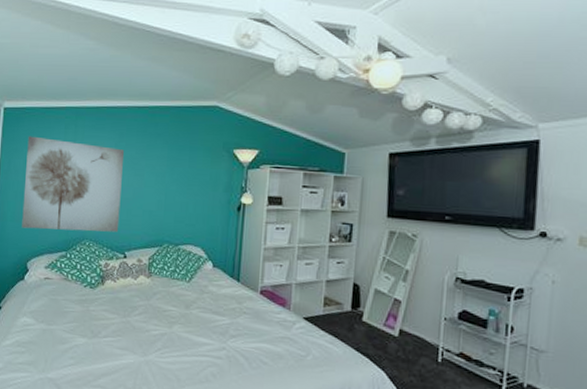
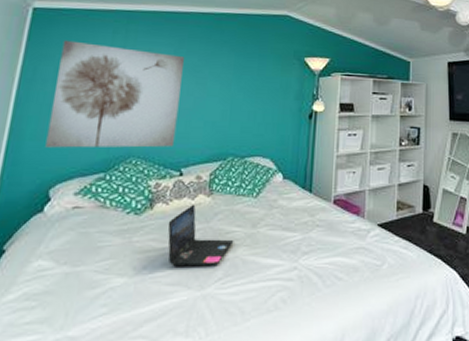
laptop: none [116,283,171,338] -> present [167,204,234,267]

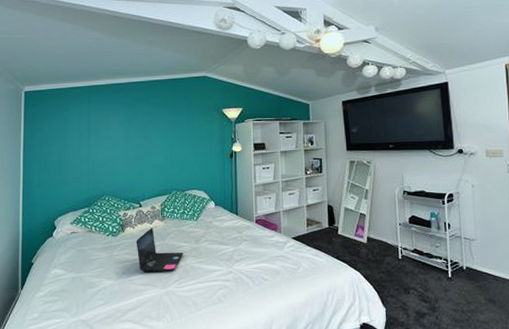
wall art: present [45,40,185,148] -> none [47,113,133,192]

